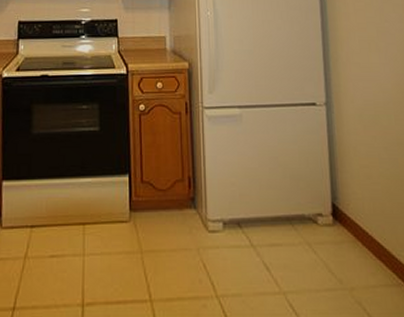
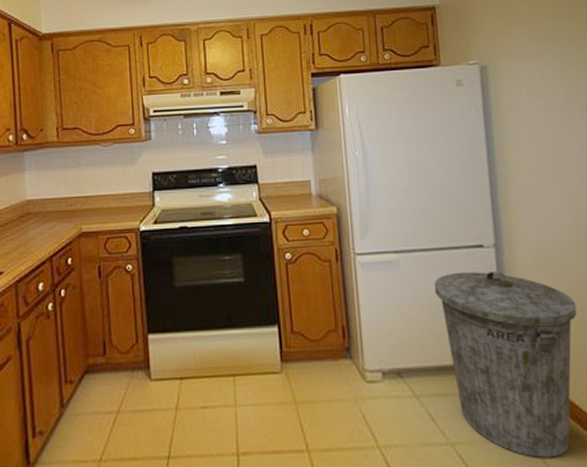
trash can: none [272,128,394,306] -> present [434,272,577,458]

